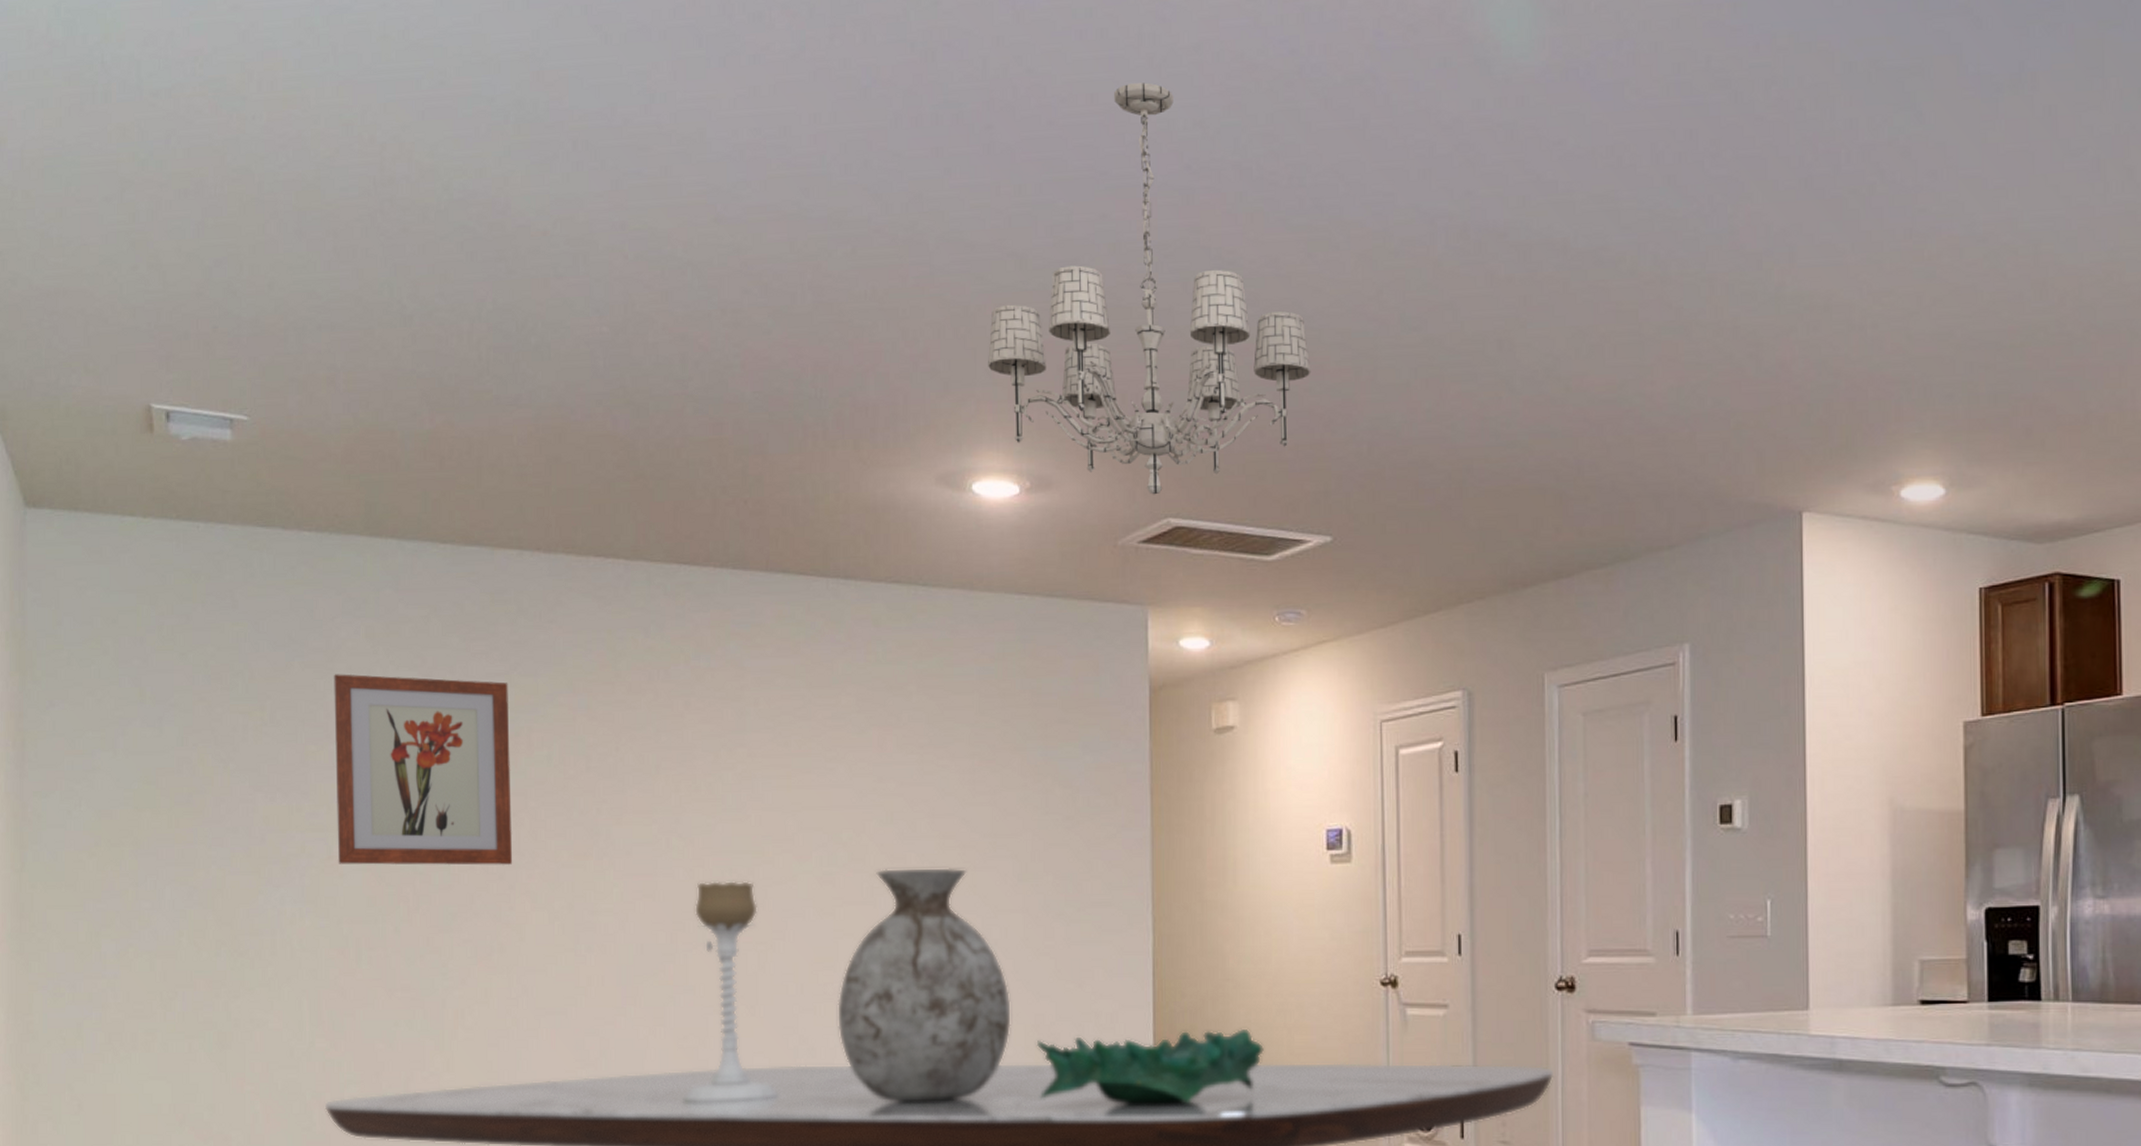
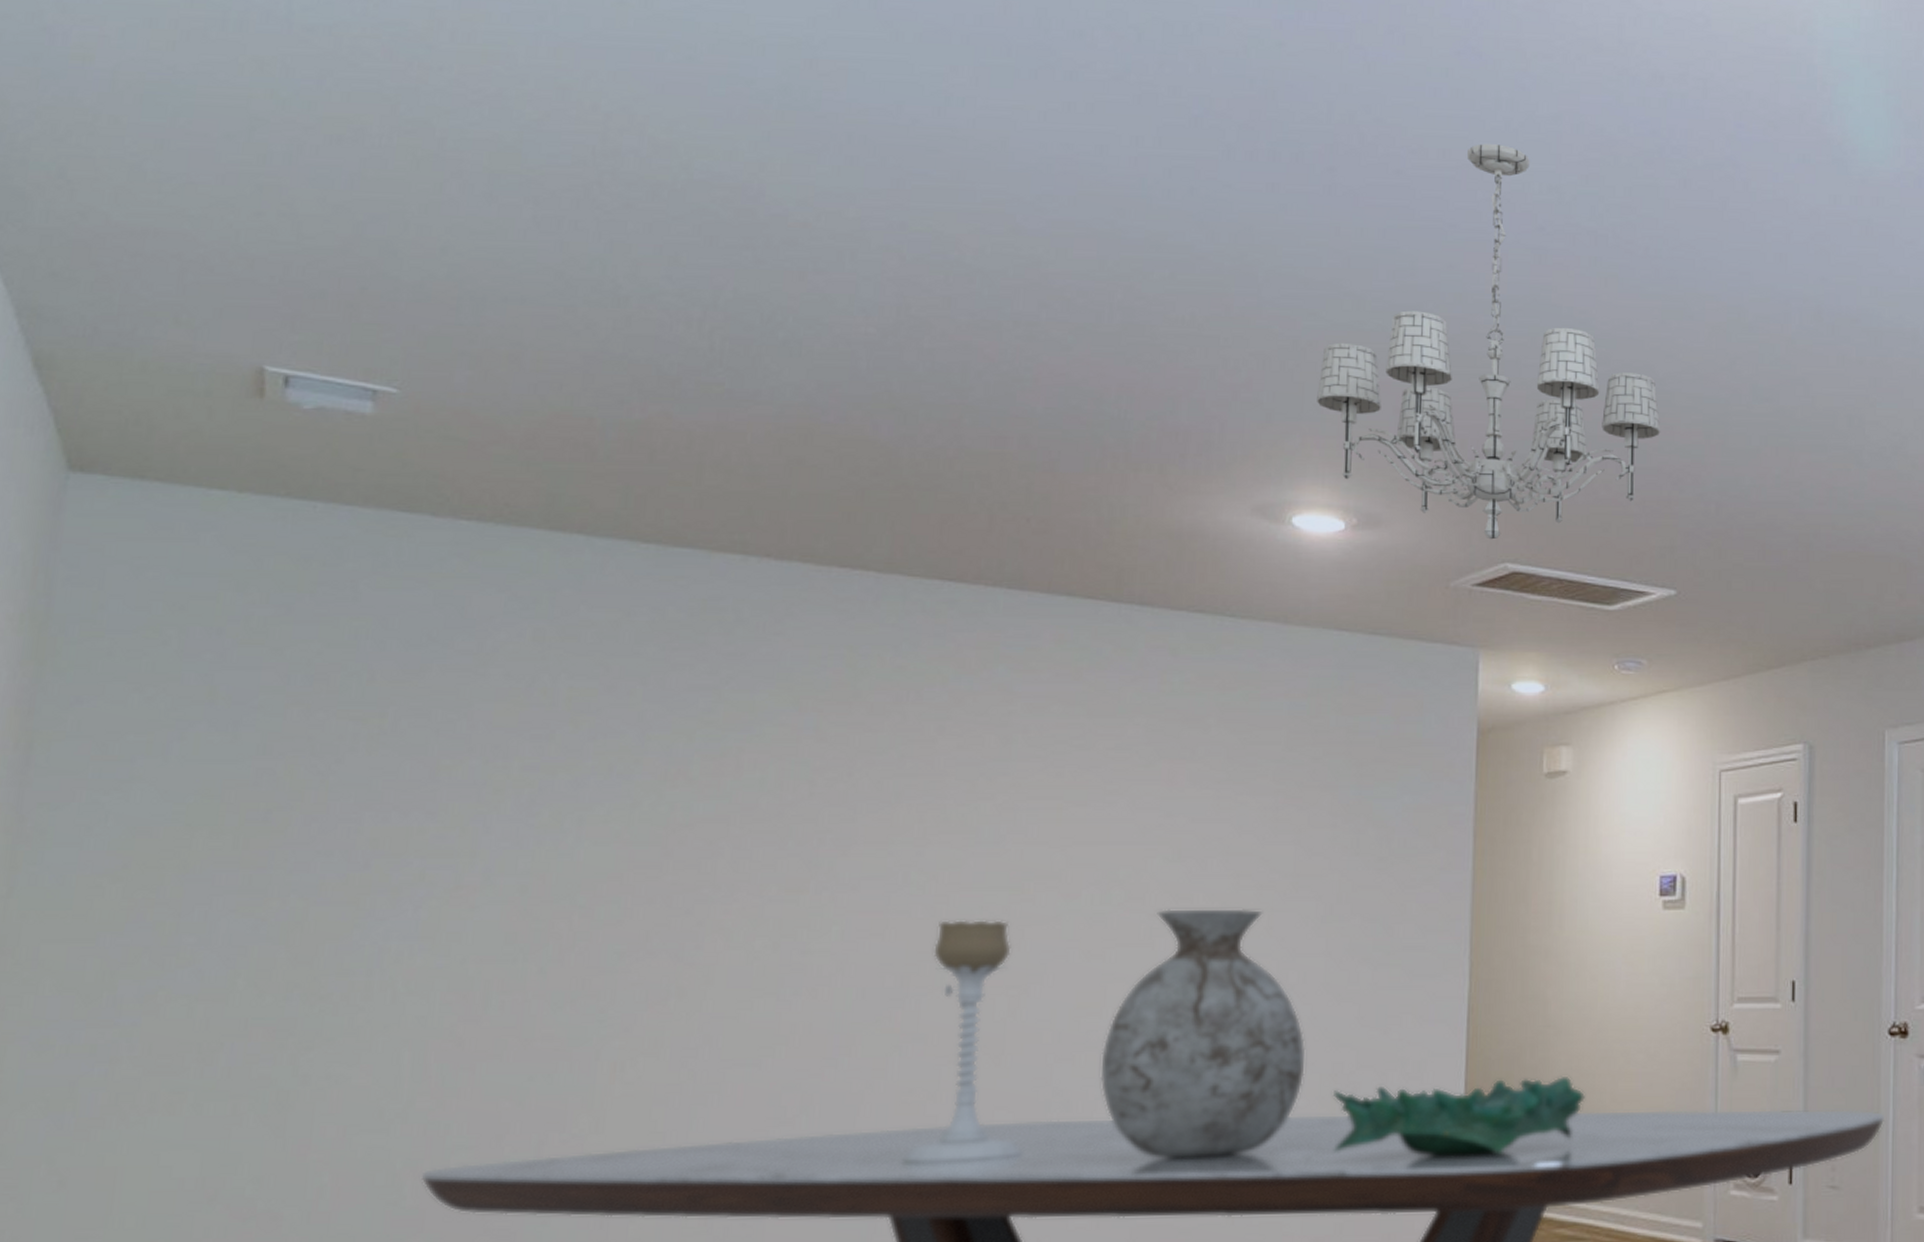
wall art: present [334,674,512,865] -> none [469,680,716,899]

